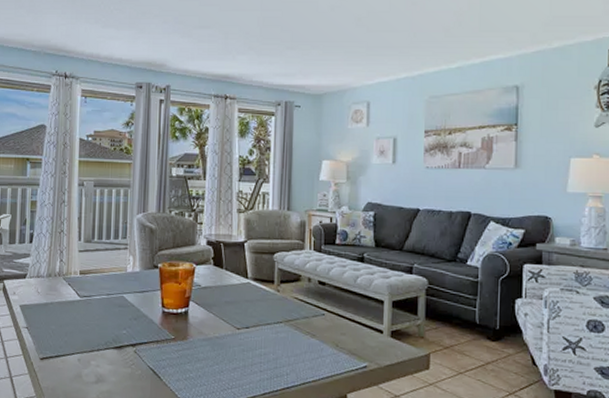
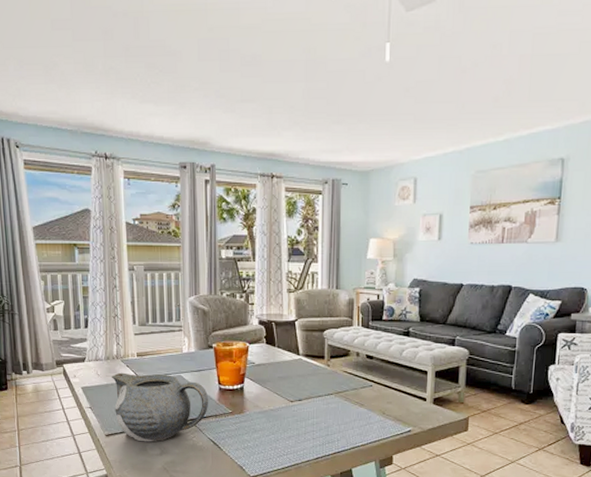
teapot: none [52,291,151,368] -> present [112,372,209,442]

